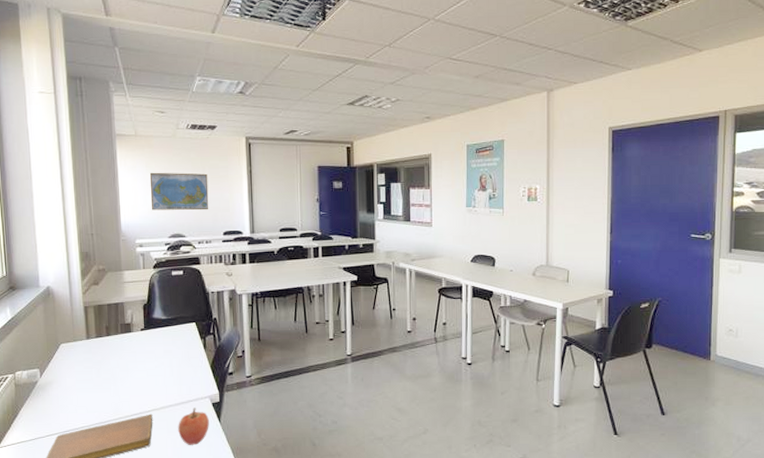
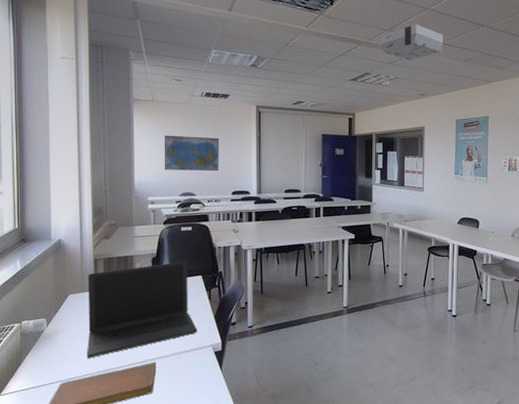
laptop: none [79,307,194,410] -> present [86,261,198,358]
apple: present [178,407,209,445] -> none [180,356,211,392]
projector: none [380,37,451,80] -> present [381,24,444,61]

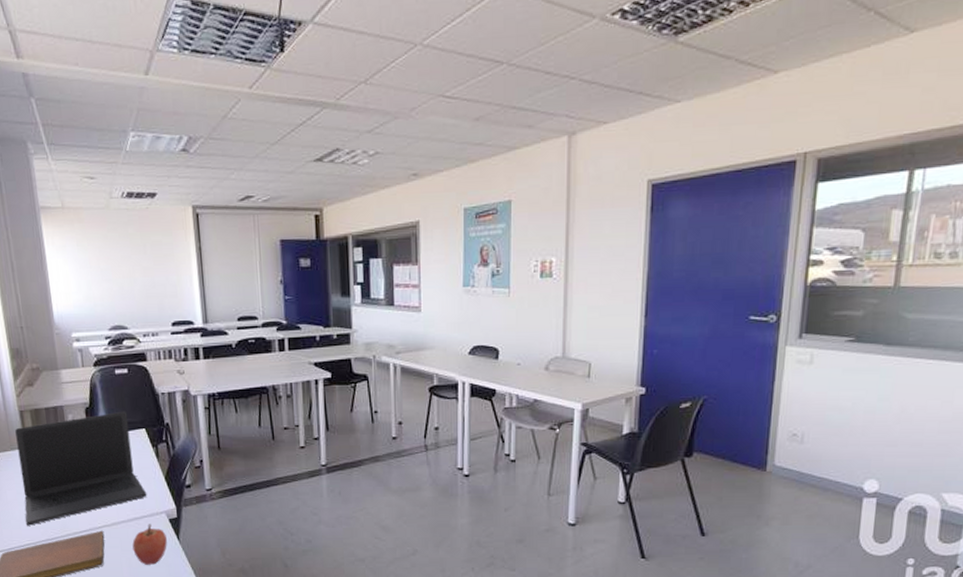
world map: present [164,135,219,172] -> none [82,252,154,298]
apple: none [180,356,211,392] -> present [132,524,167,565]
projector: present [381,24,444,61] -> none [353,69,444,126]

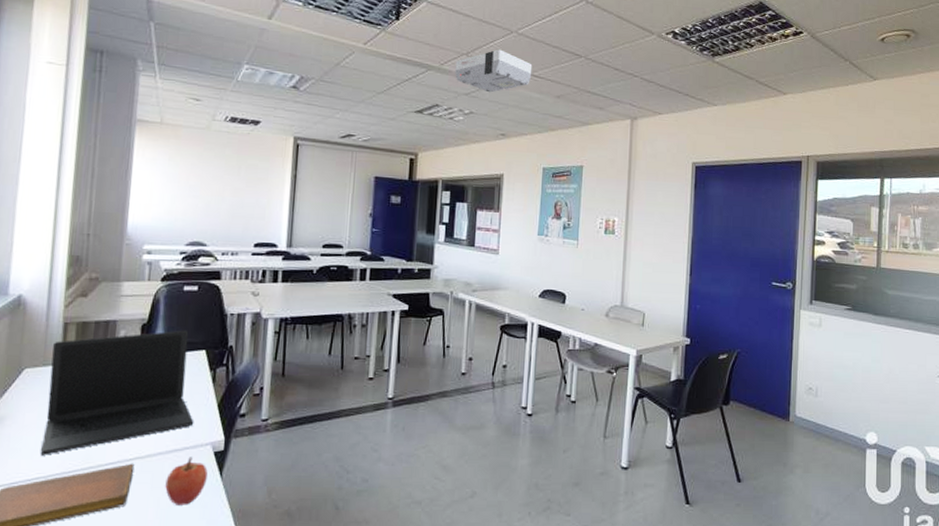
projector: none [353,69,444,126] -> present [455,49,533,93]

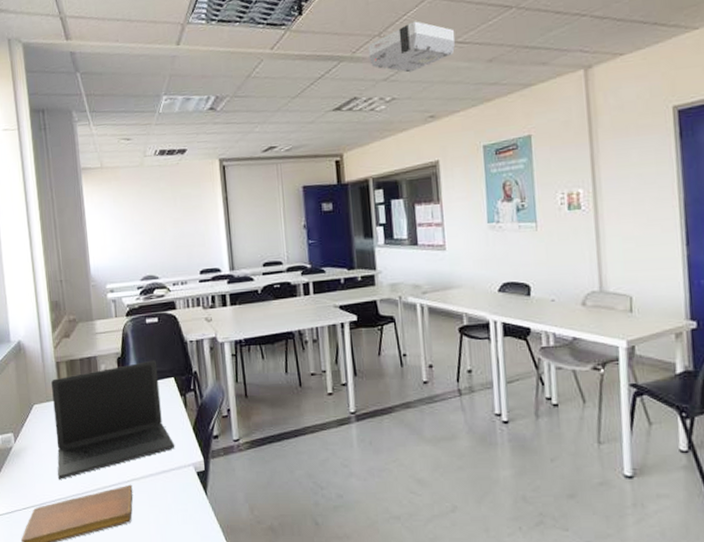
apple: present [165,457,208,505] -> none [160,477,195,522]

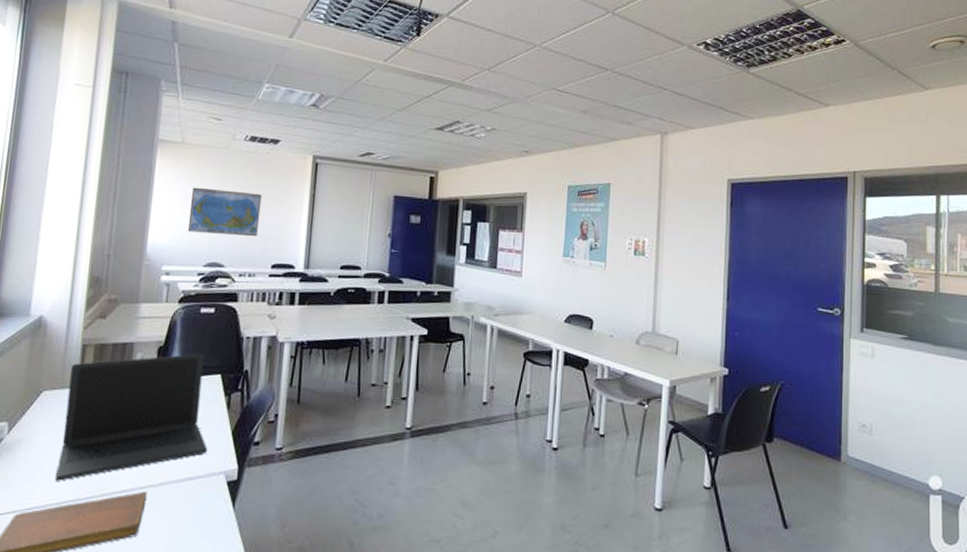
world map: none [117,204,183,250] -> present [188,187,262,237]
projector: present [368,21,456,73] -> none [476,64,557,109]

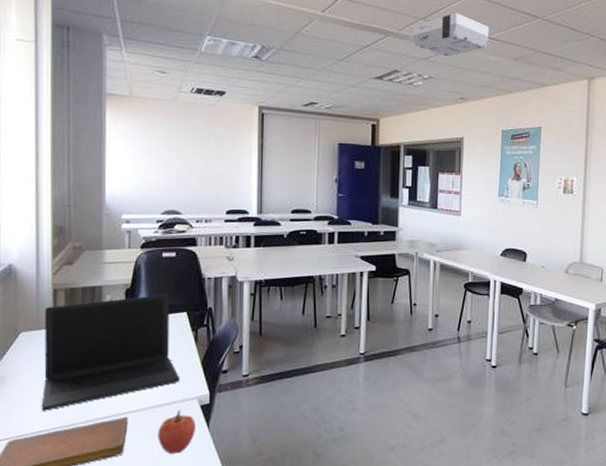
apple: none [177,486,220,537] -> present [158,410,196,454]
world map: present [188,187,262,237] -> none [143,139,212,185]
projector: none [476,64,557,109] -> present [413,12,490,57]

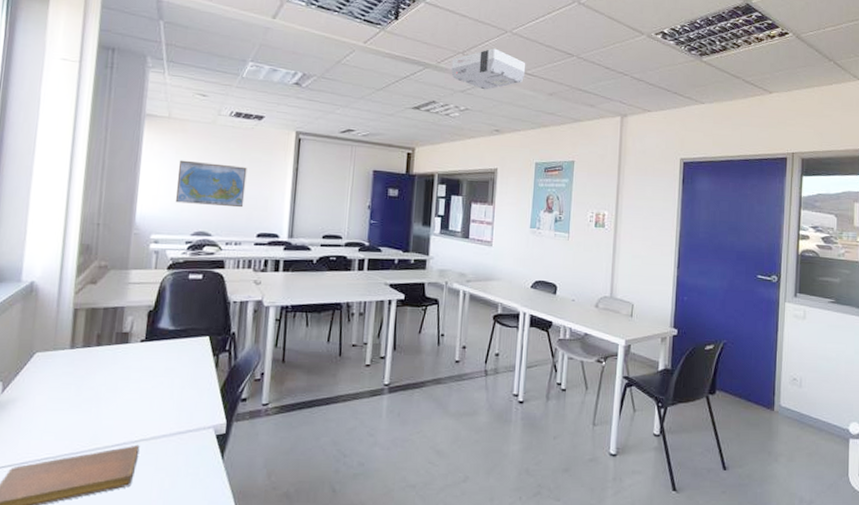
laptop: present [41,294,180,411] -> none [49,316,198,437]
world map: none [143,139,212,185] -> present [175,160,247,208]
apple: present [158,410,196,454] -> none [169,439,210,486]

